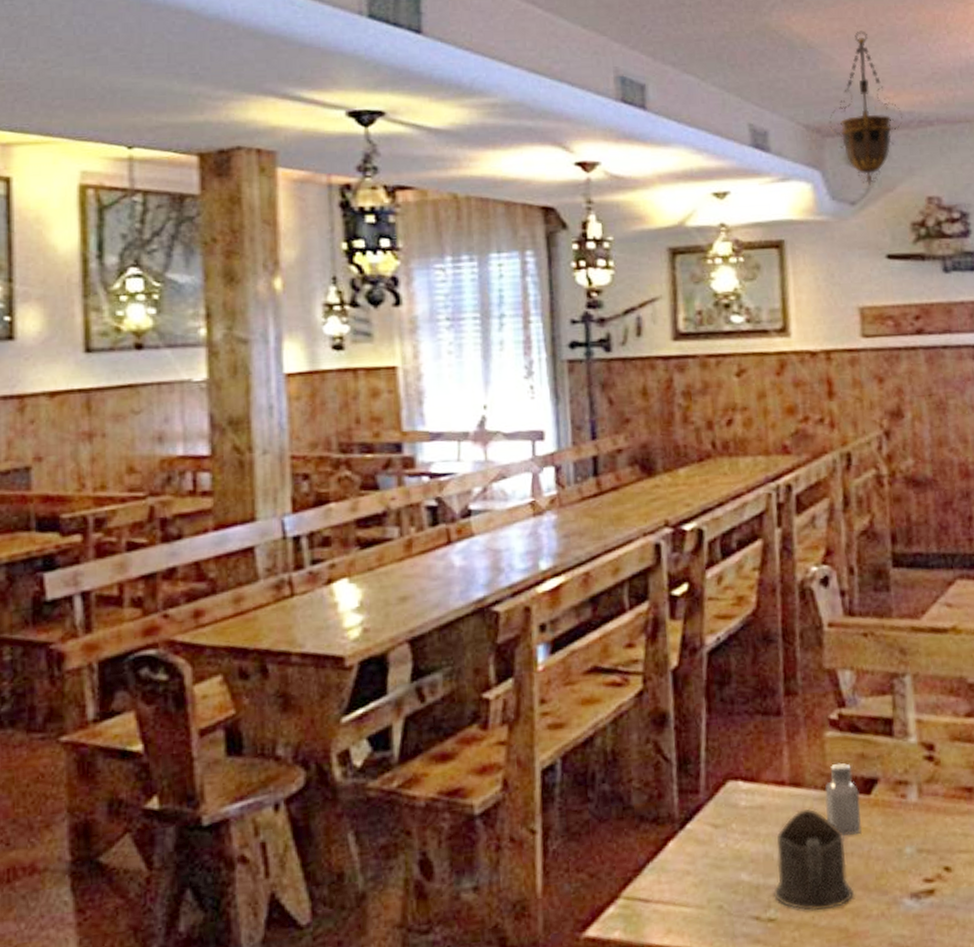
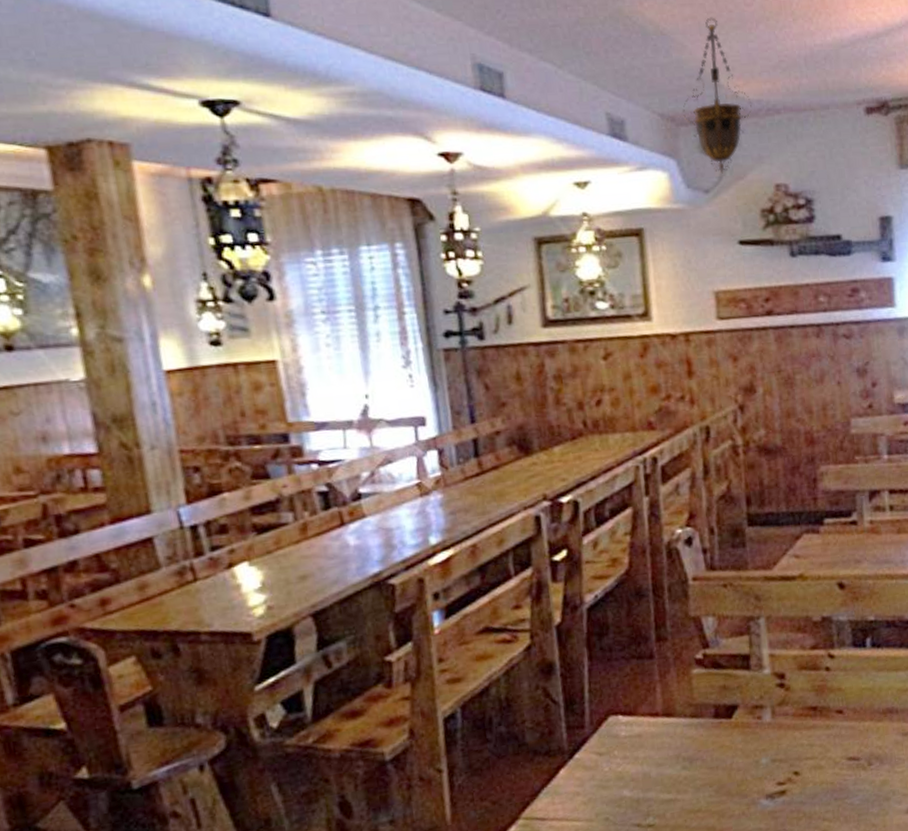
cup: present [774,808,854,911] -> none [652,733,719,816]
saltshaker: present [825,762,862,835] -> none [693,694,725,753]

